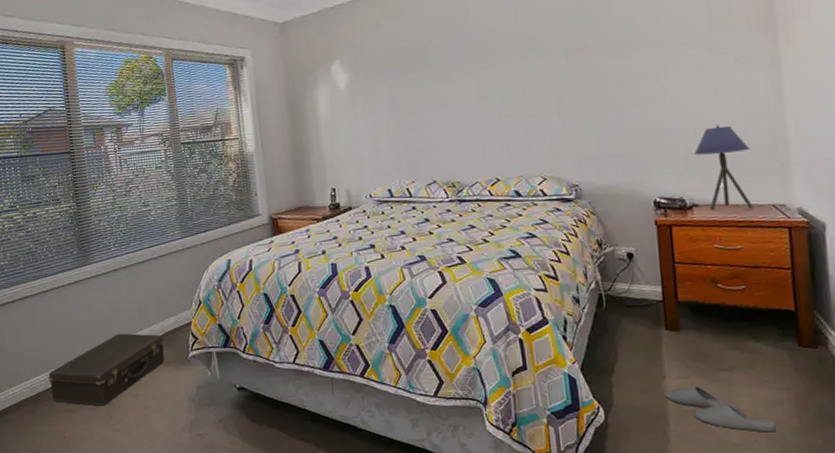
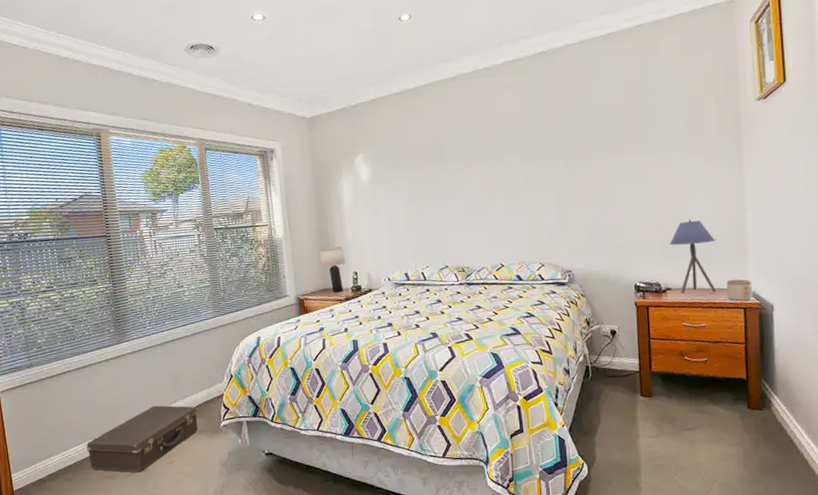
table lamp: none [294,160,323,212] -> present [320,246,346,293]
slippers: present [665,387,776,433] -> none [638,444,727,482]
mug: none [765,193,799,220] -> present [726,279,753,302]

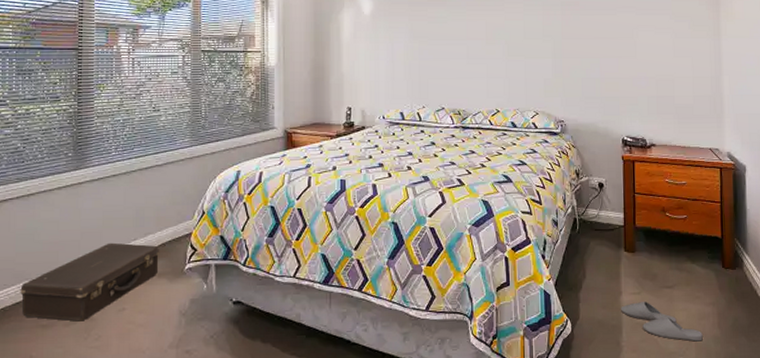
table lamp: present [320,246,346,293] -> none [314,80,340,128]
slippers: none [638,444,727,482] -> present [621,302,703,342]
table lamp: present [669,219,717,294] -> none [654,79,697,153]
mug: present [726,279,753,302] -> none [705,139,728,162]

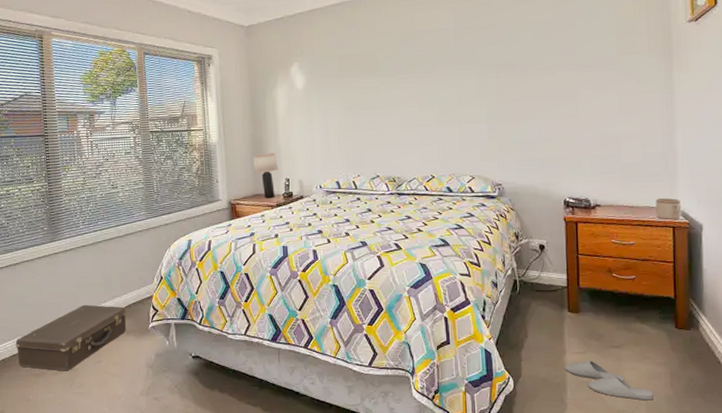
table lamp: none [314,80,340,128] -> present [253,153,278,199]
mug: none [705,139,728,162] -> present [655,197,682,221]

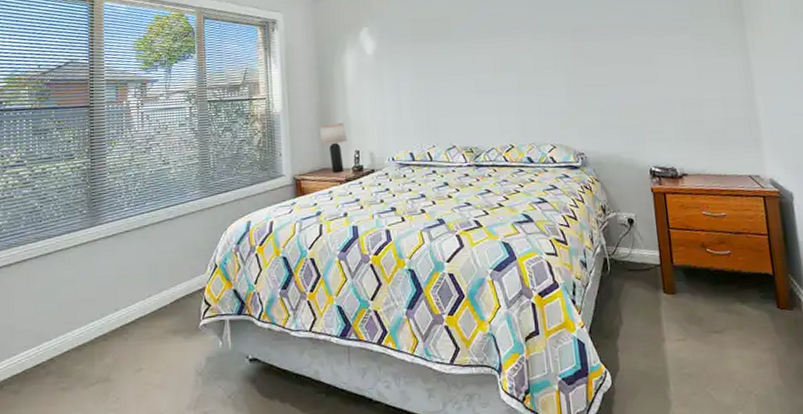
suitcase: present [15,304,127,371] -> none [40,300,175,383]
slippers: present [565,361,654,401] -> none [665,349,763,394]
mug: present [655,197,682,221] -> none [743,165,770,190]

